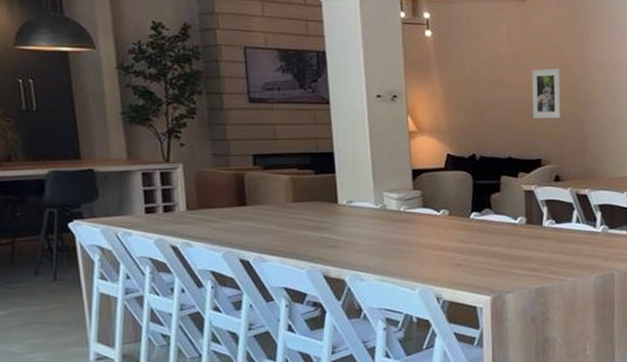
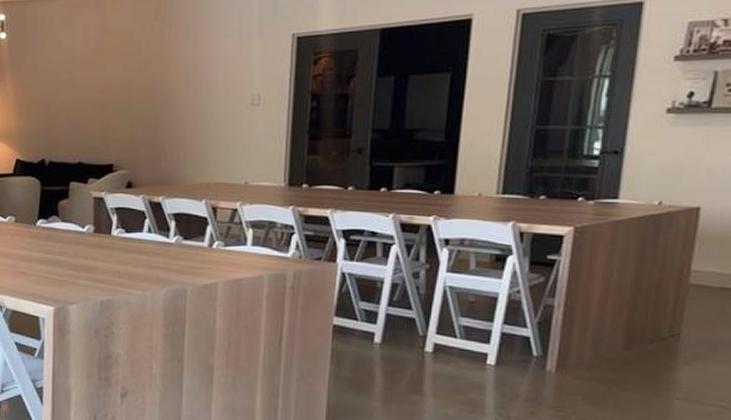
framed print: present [532,69,561,118] -> none [106,67,137,121]

